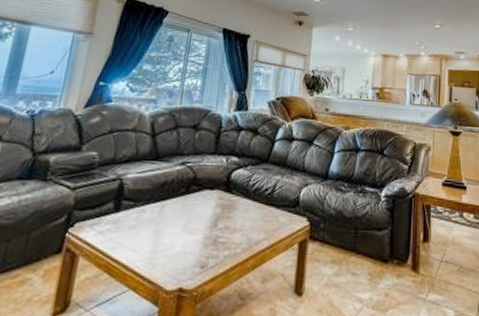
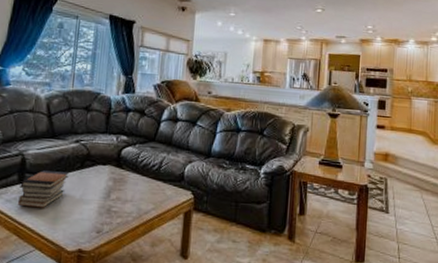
book stack: none [112,197,172,241] -> present [18,170,69,208]

